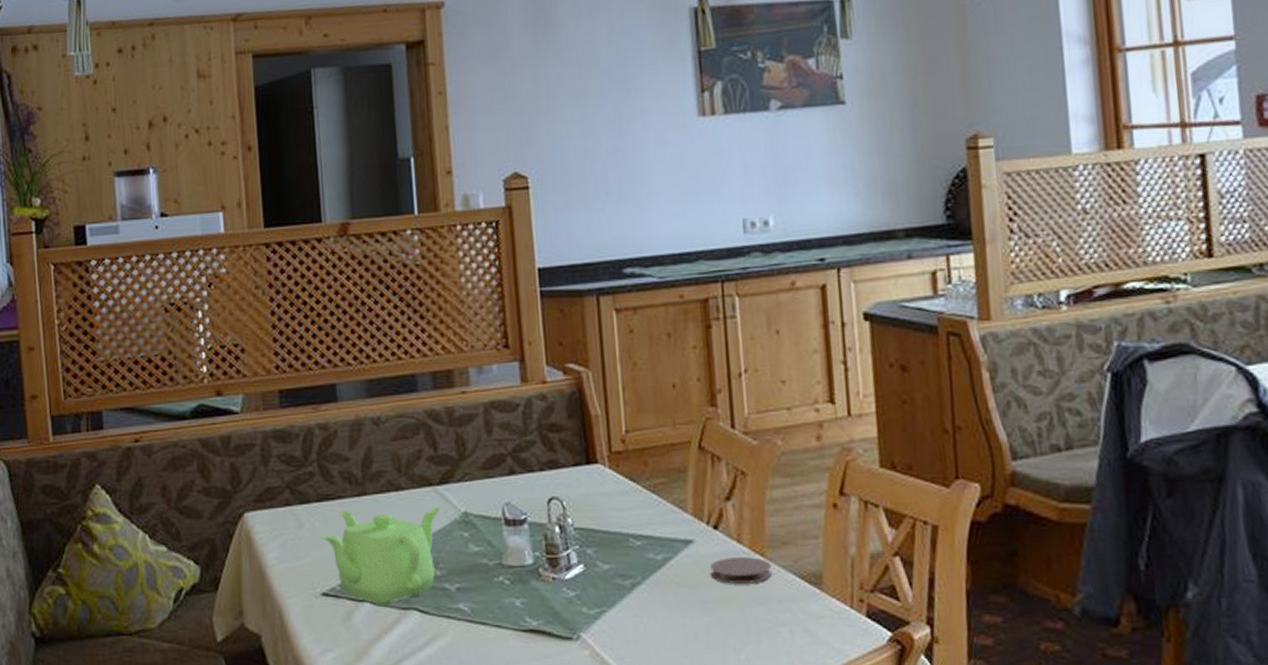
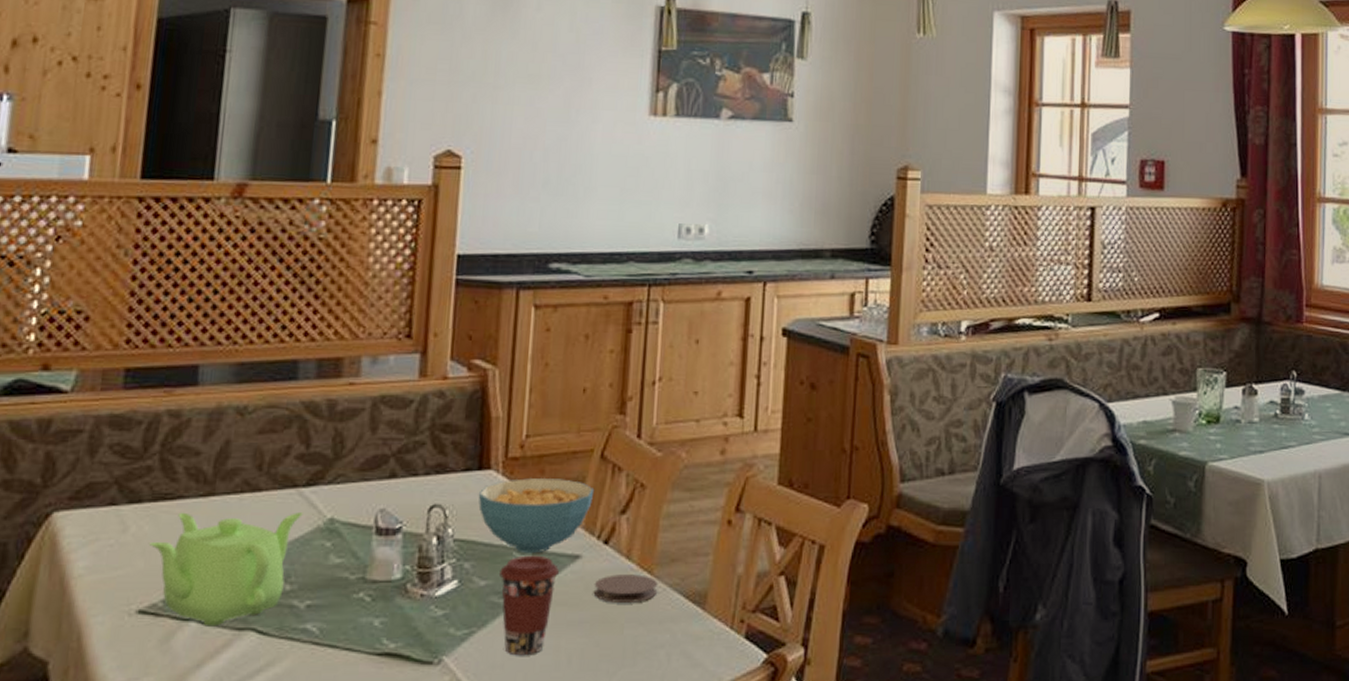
cereal bowl: none [590,469,697,540] -> present [478,478,595,554]
coffee cup: none [620,541,676,633] -> present [499,555,560,656]

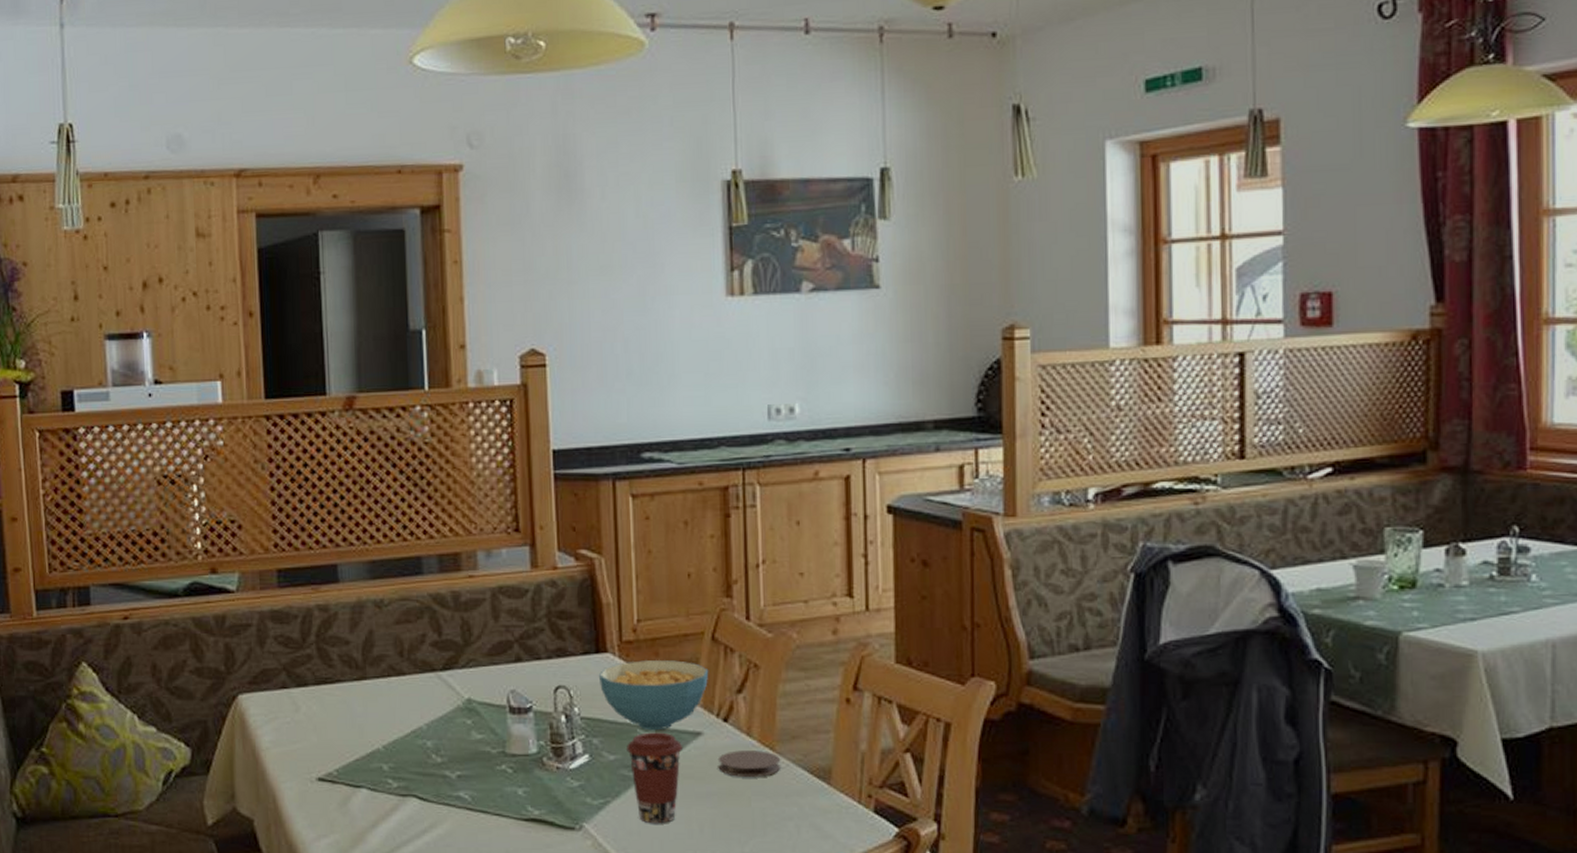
teapot: present [149,512,303,627] -> none [319,694,444,793]

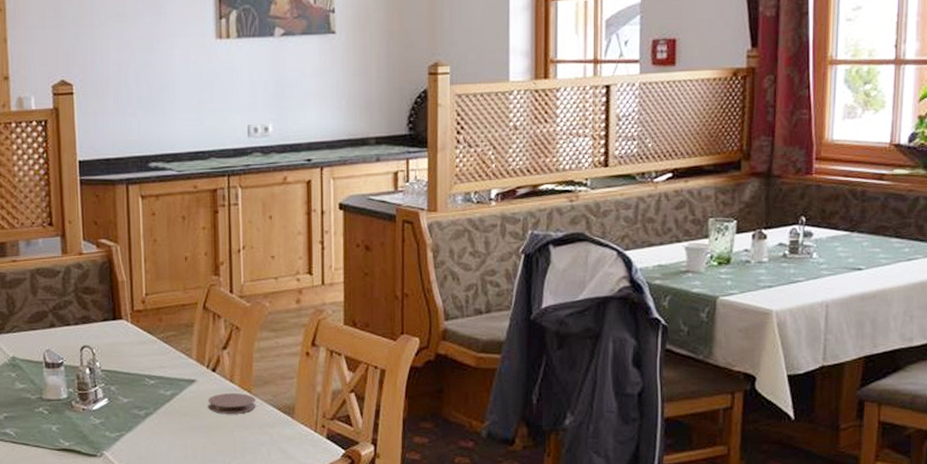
cereal bowl: present [598,660,709,731] -> none [115,325,201,379]
coffee cup: present [627,732,684,824] -> none [137,380,181,451]

